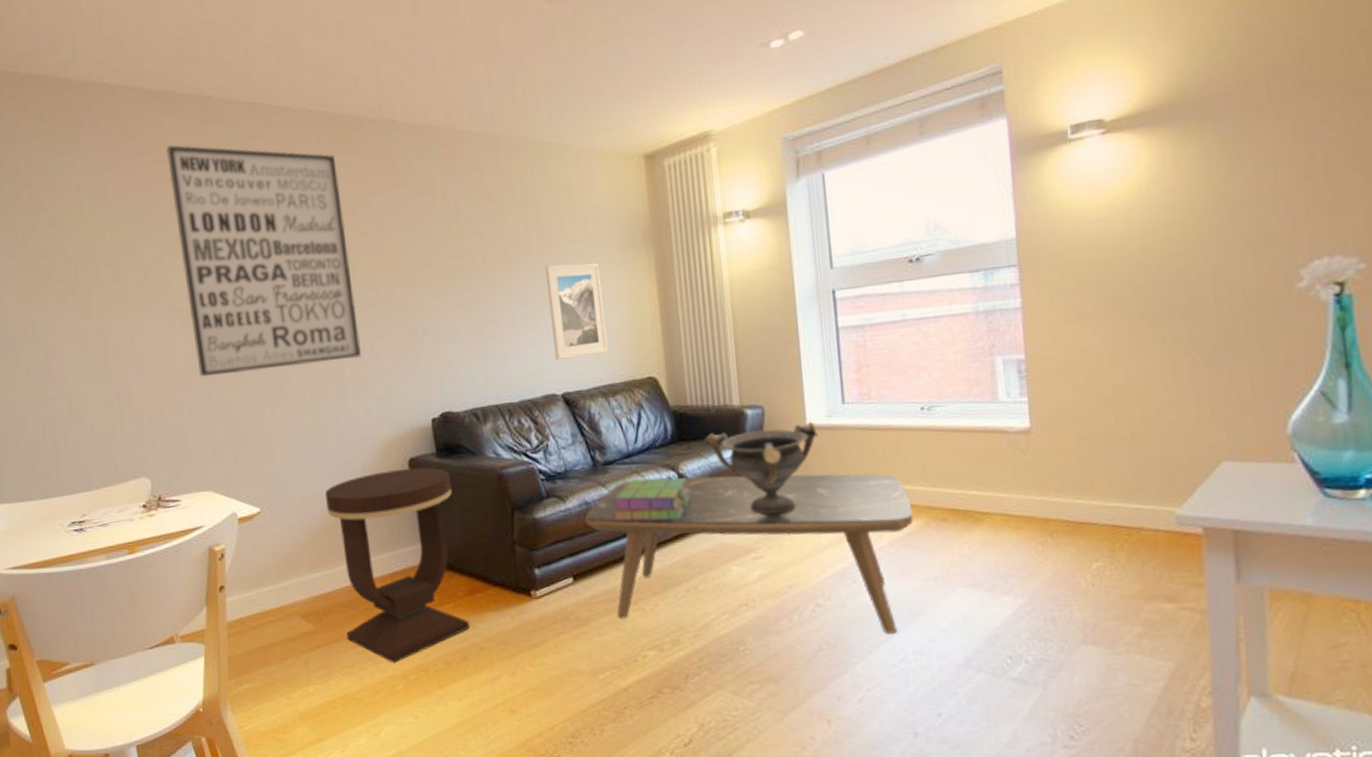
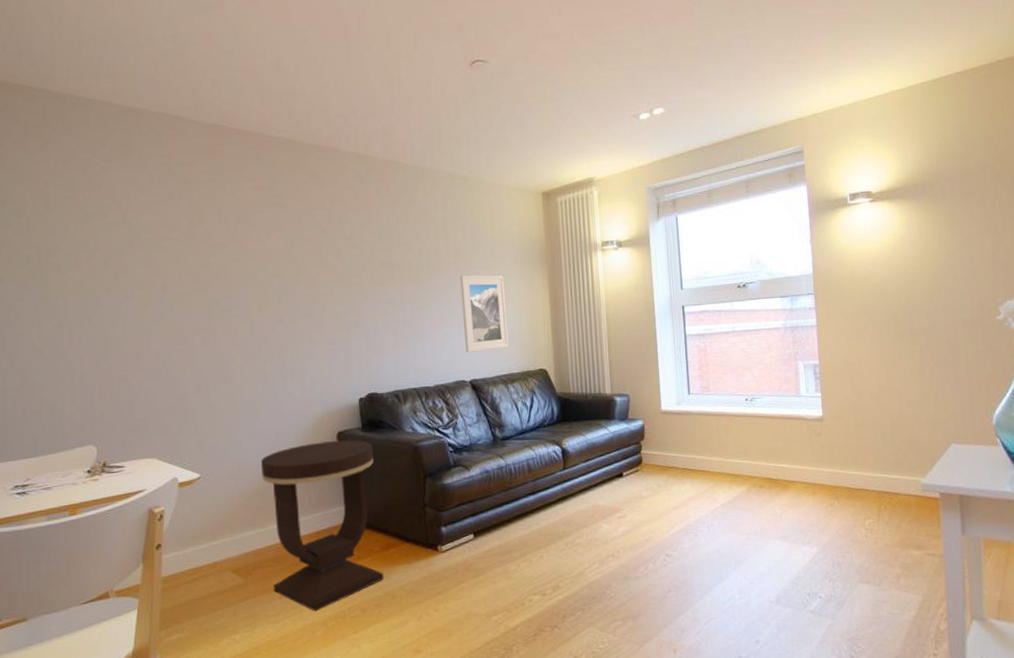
wall art: present [165,145,361,377] -> none [133,154,300,357]
coffee table: present [585,473,914,634] -> none [485,449,740,578]
stack of books: present [614,477,692,522] -> none [509,451,572,487]
decorative bowl: present [703,421,818,514] -> none [581,407,670,482]

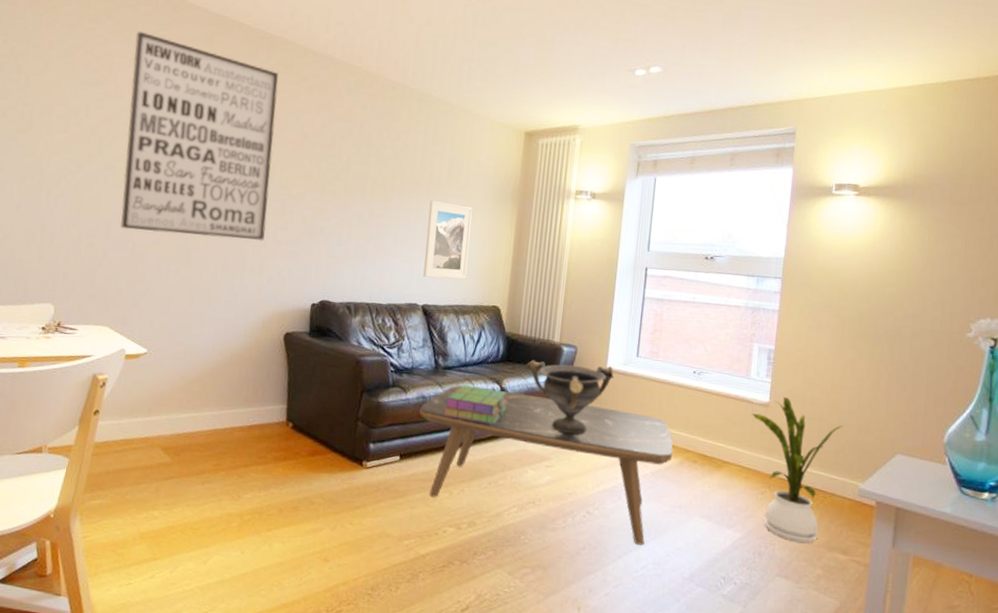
wall art: none [133,154,300,357] -> present [120,31,278,242]
side table: present [261,440,384,612] -> none [197,339,317,503]
coffee table: none [485,449,740,578] -> present [420,385,674,545]
stack of books: none [509,451,572,487] -> present [443,384,509,425]
decorative bowl: none [581,407,670,482] -> present [525,360,614,434]
house plant: none [808,407,896,547] -> present [751,396,843,543]

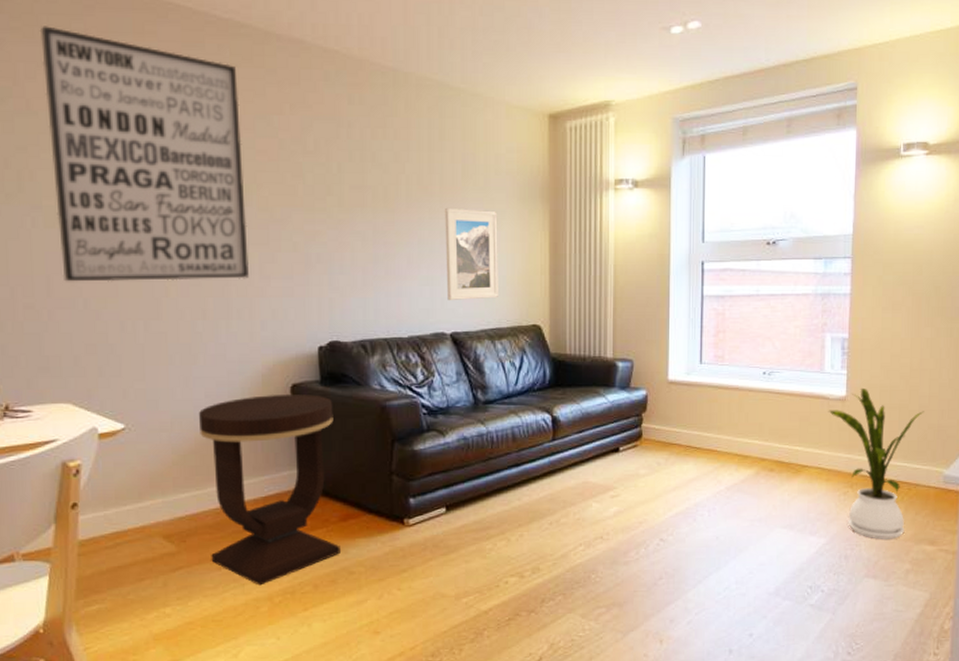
side table: none [197,339,317,503] -> present [199,394,340,586]
coffee table: present [420,385,674,545] -> none [463,420,748,566]
stack of books: present [443,384,509,425] -> none [490,417,562,459]
decorative bowl: present [525,360,614,434] -> none [577,377,677,458]

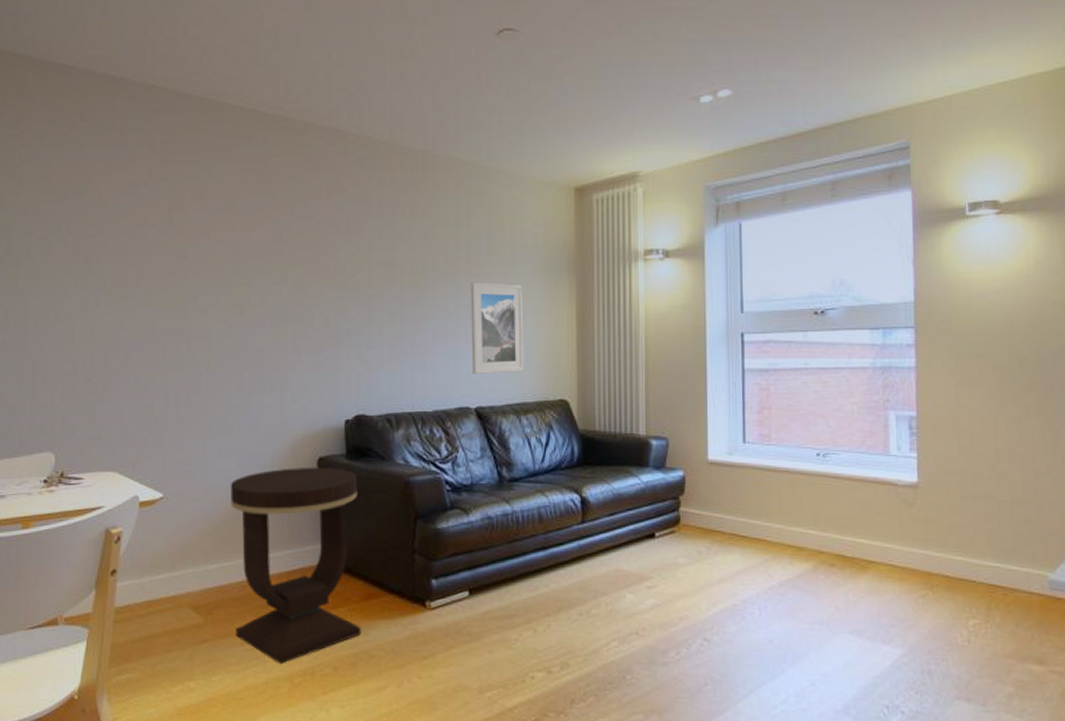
wall art: present [39,26,249,282] -> none [113,129,283,357]
house plant: present [828,387,924,539] -> none [897,473,1018,654]

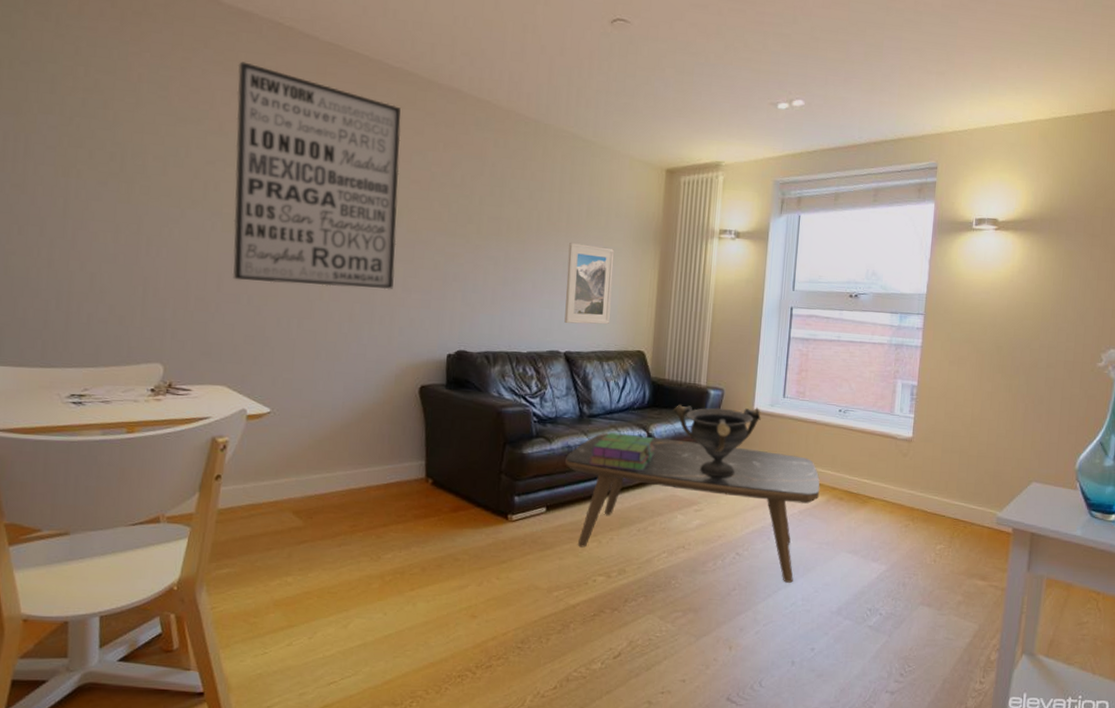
wall art: none [113,129,283,357] -> present [232,61,401,290]
side table: present [231,468,361,664] -> none [333,393,455,564]
coffee table: none [487,499,803,674] -> present [565,433,820,583]
stack of books: none [515,497,592,543] -> present [590,431,656,472]
decorative bowl: none [607,457,718,545] -> present [672,405,761,477]

